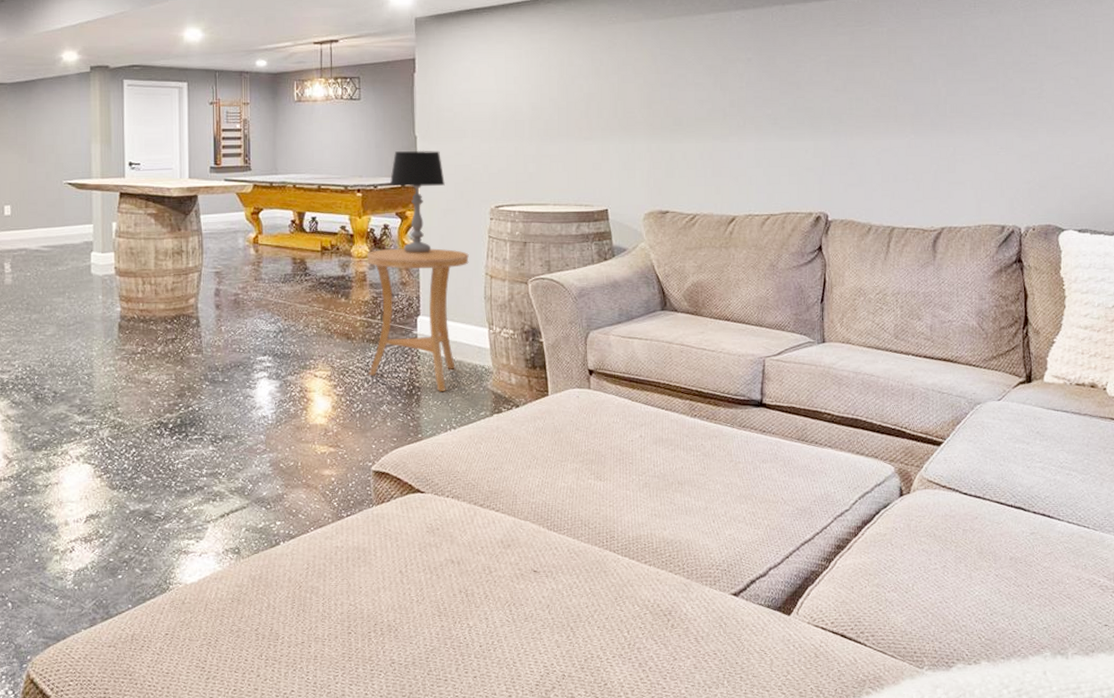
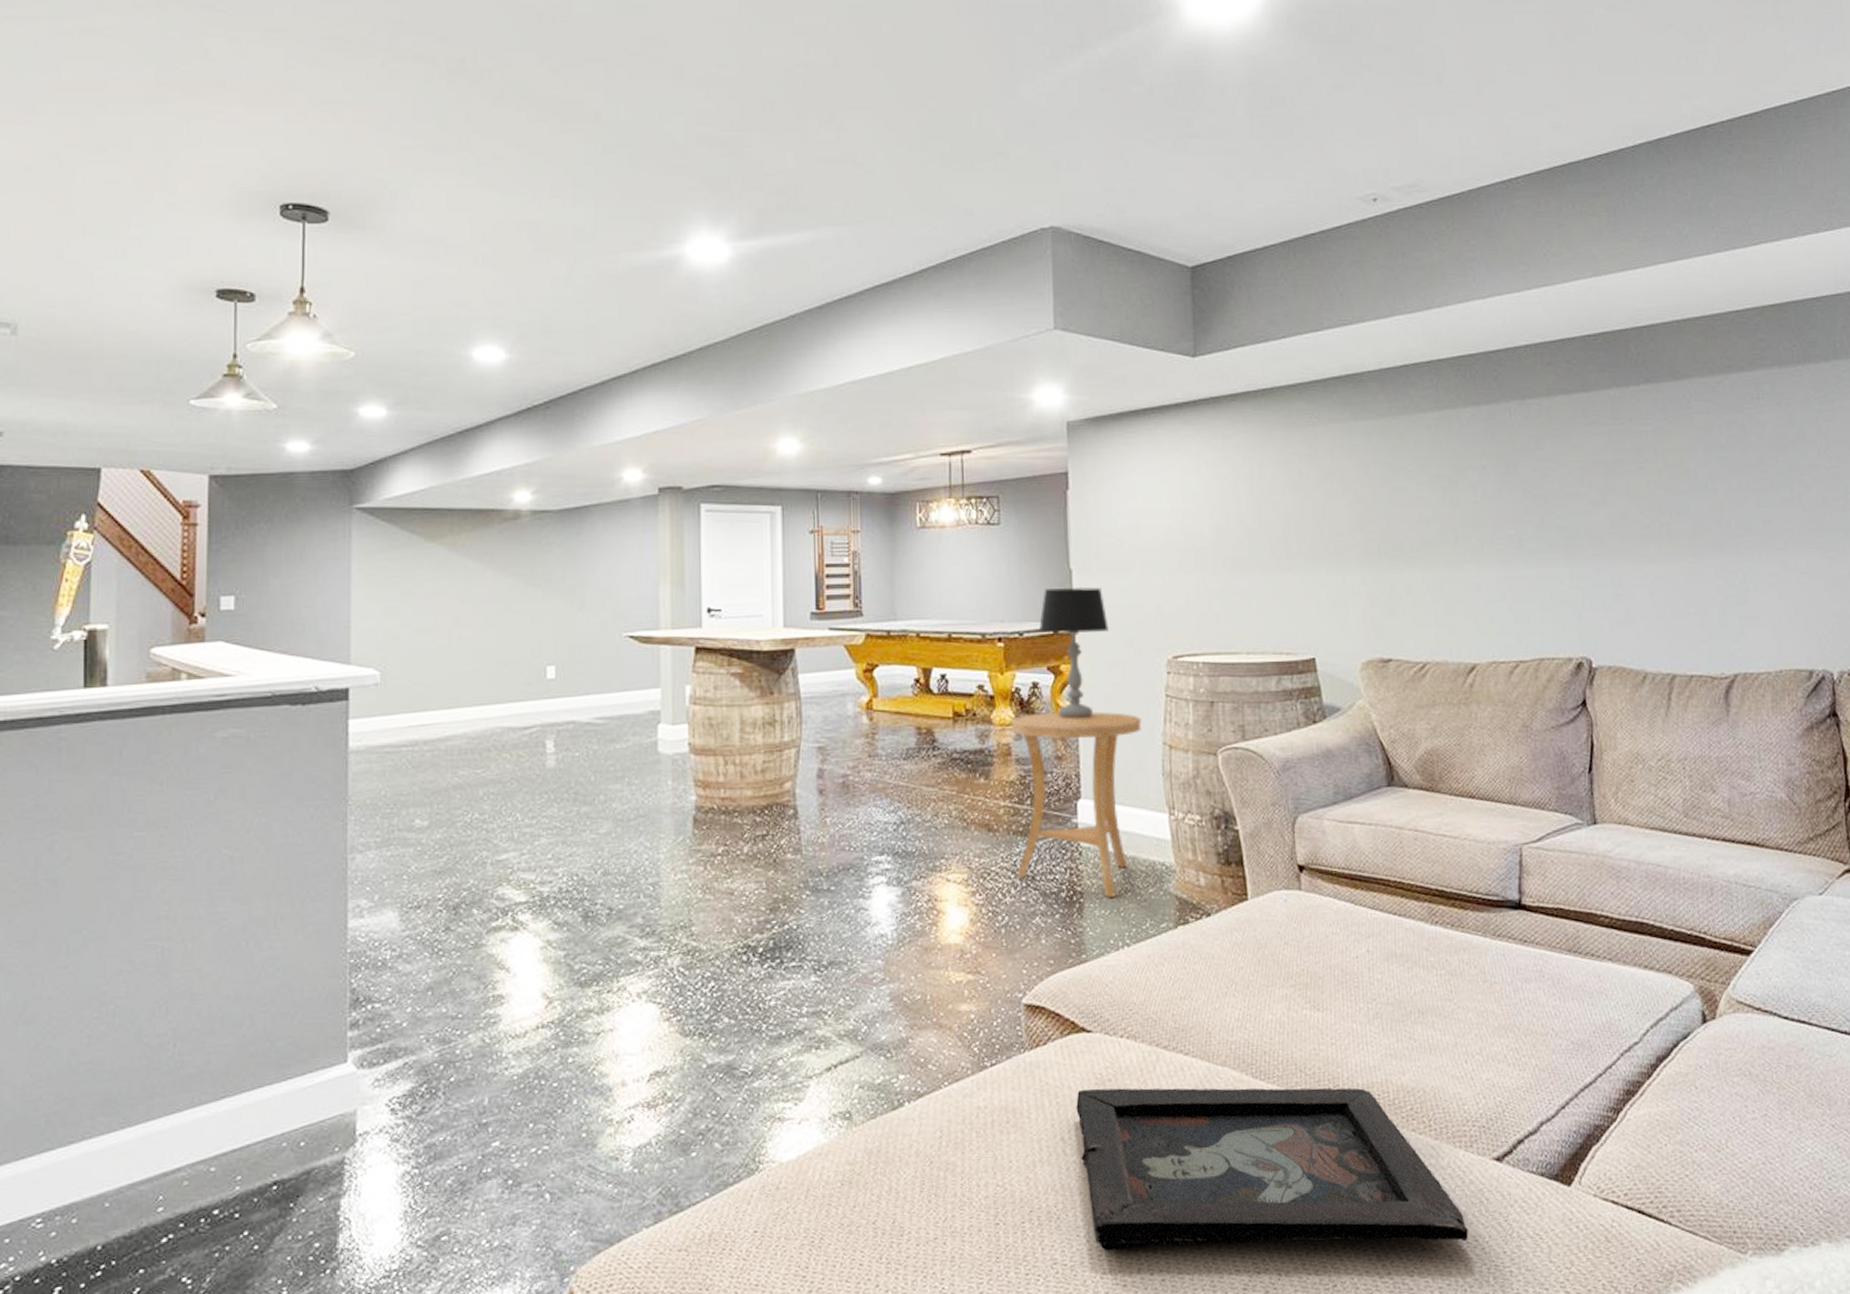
decorative tray: none [411,535,709,655] -> present [1076,1087,1468,1252]

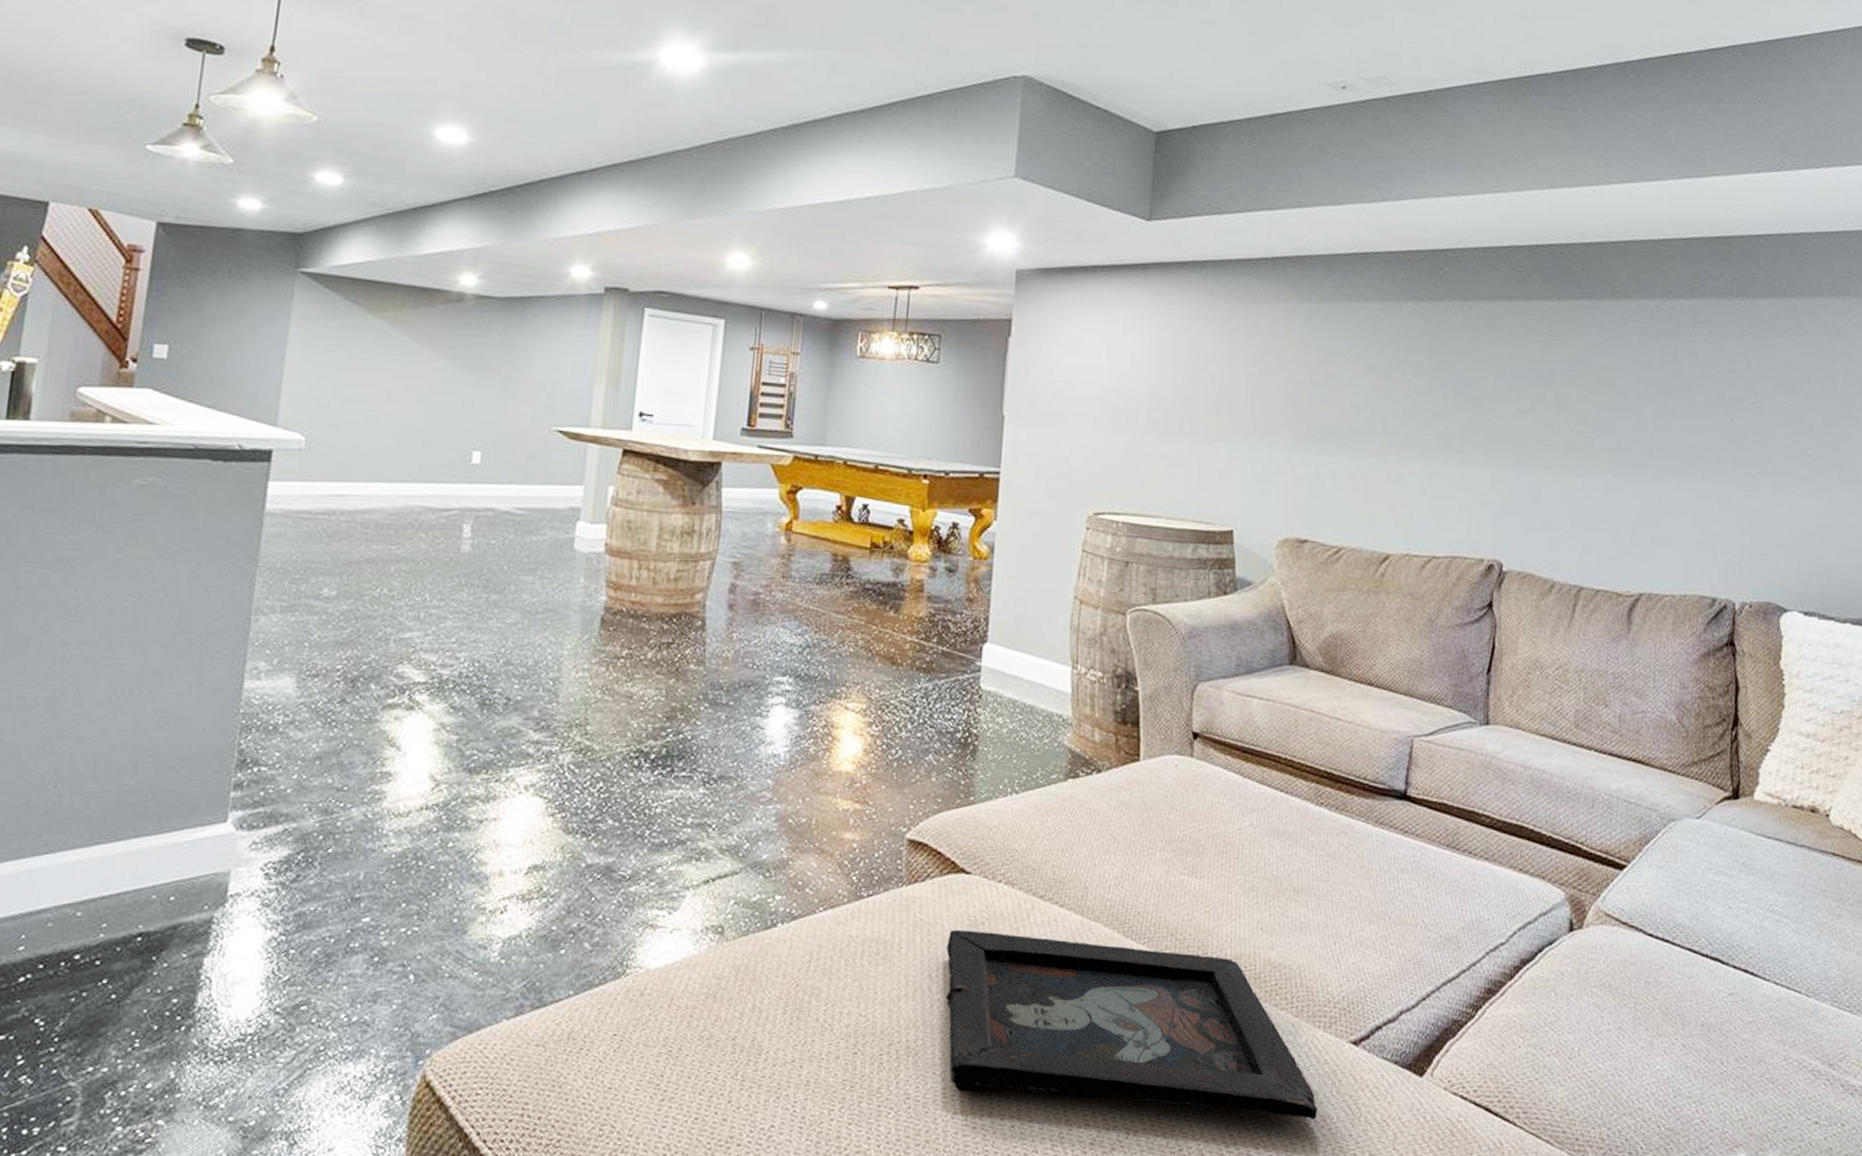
side table: present [1012,711,1142,897] -> none [914,553,1056,743]
table lamp: present [1038,586,1109,719] -> none [964,432,1034,564]

